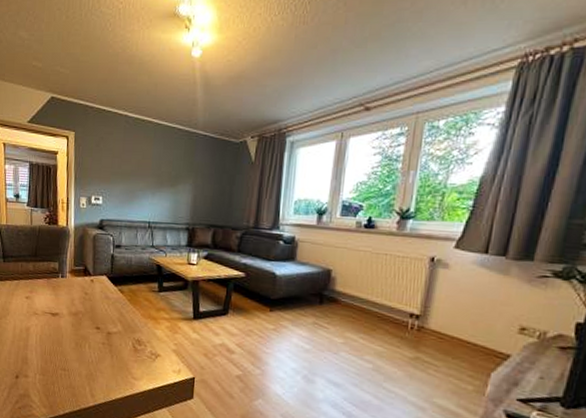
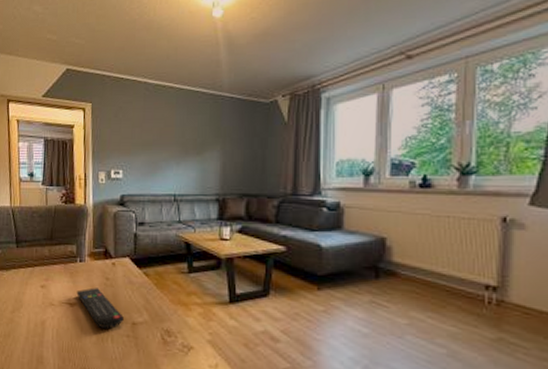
remote control: none [58,300,100,337] -> present [76,287,124,329]

